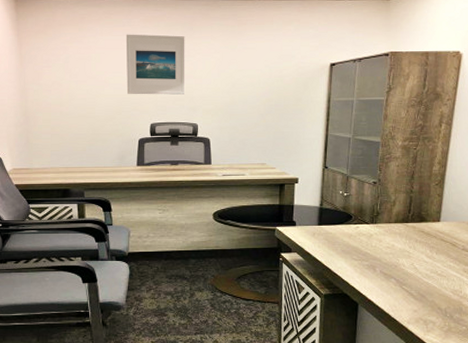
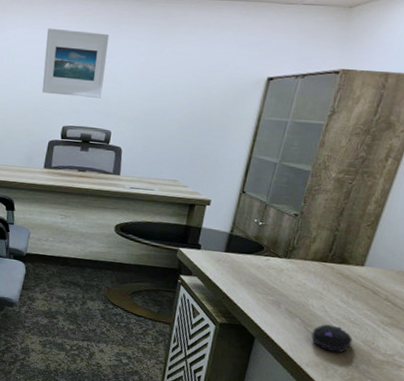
computer mouse: none [407,280,443,307] -> present [311,324,353,353]

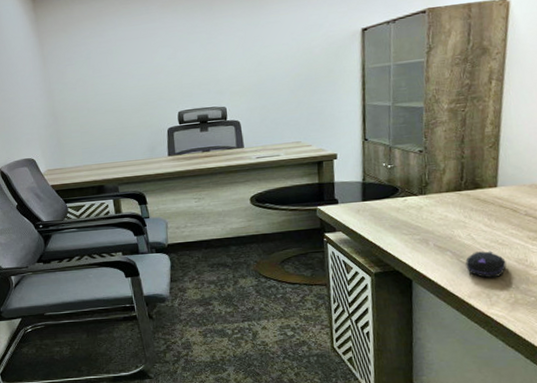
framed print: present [42,28,110,98] -> none [144,17,210,84]

